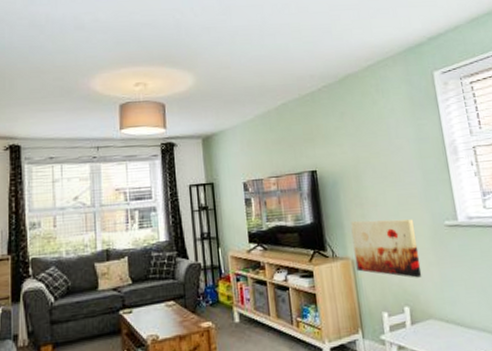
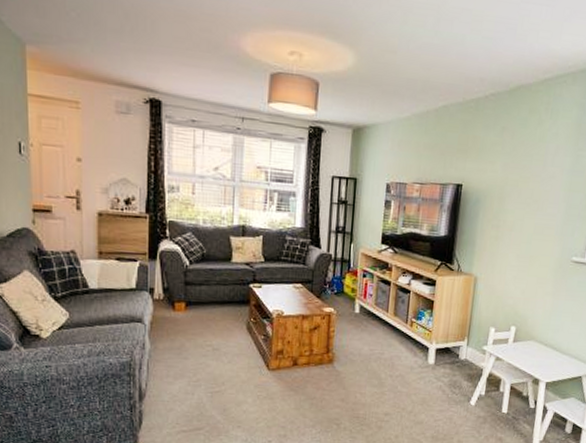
wall art: present [350,219,422,278] -> none [477,240,544,304]

